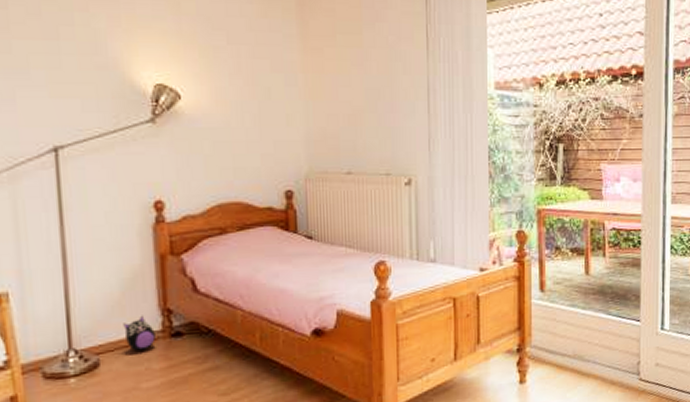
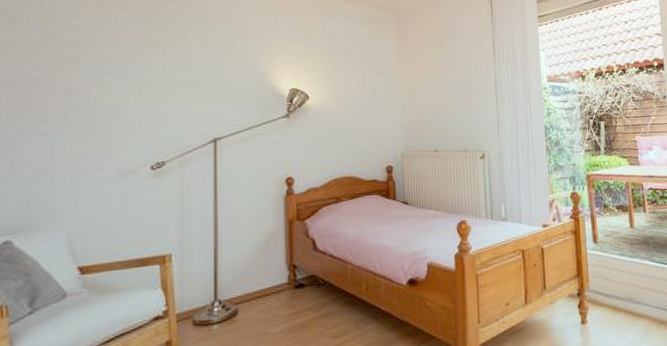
plush toy: present [123,315,156,351] -> none [258,270,283,301]

